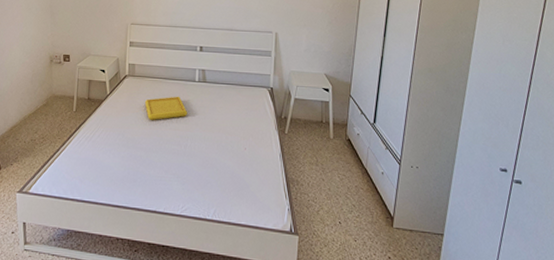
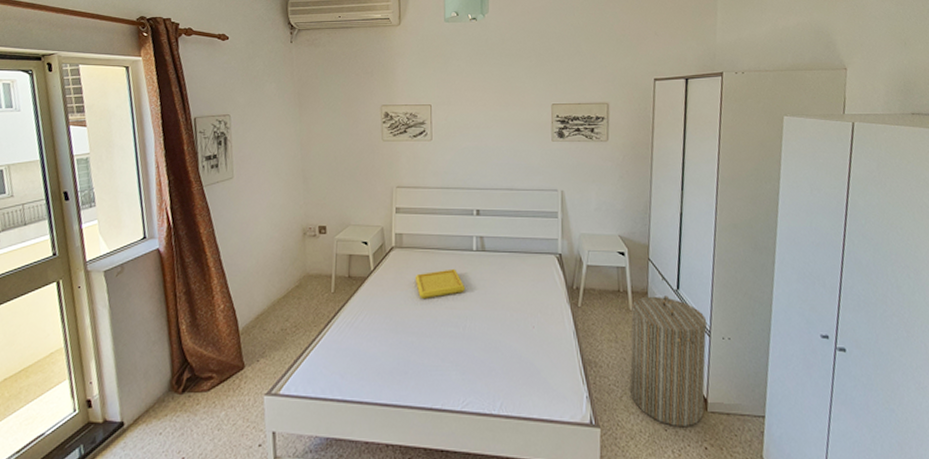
laundry hamper: none [327,127,399,239] -> present [630,296,708,426]

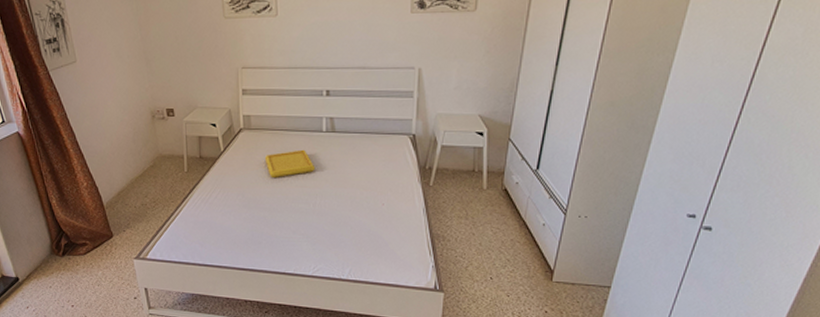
laundry hamper: present [630,296,708,426] -> none [476,175,565,293]

